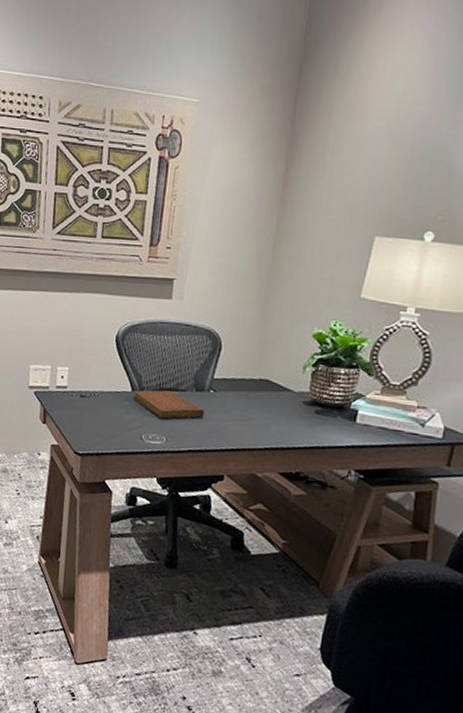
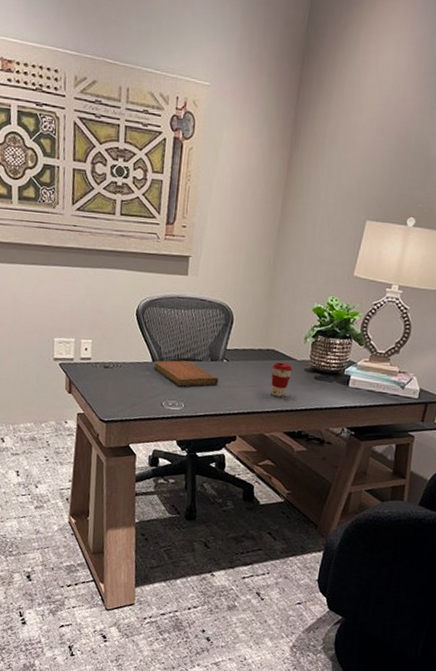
coffee cup: none [264,393,290,433] -> present [271,362,293,398]

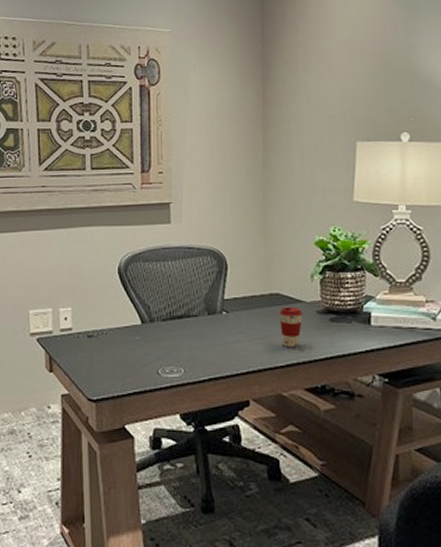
notebook: present [154,360,219,387] -> none [144,318,220,349]

